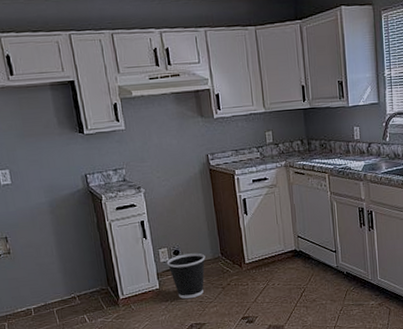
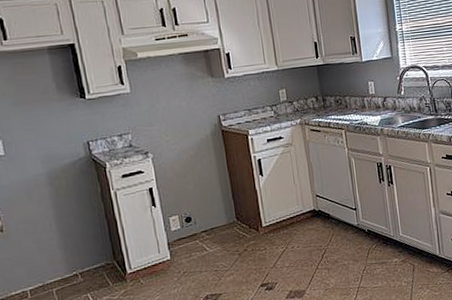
wastebasket: present [166,253,206,299] -> none [178,218,220,269]

